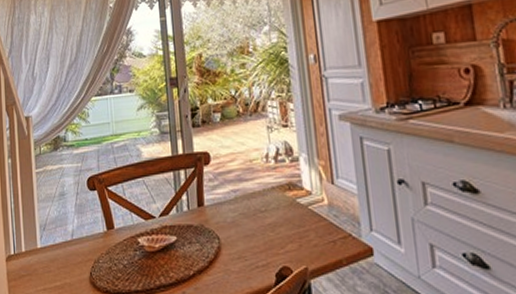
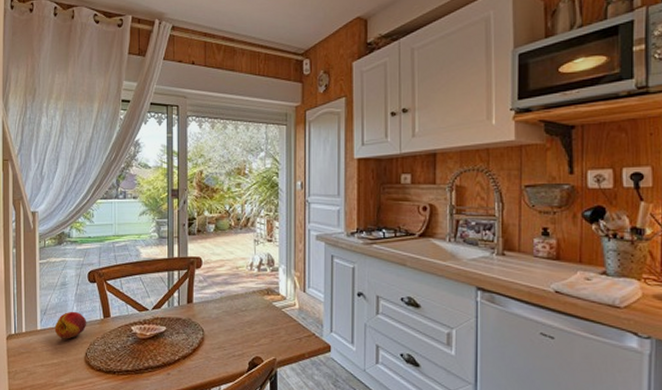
fruit: none [55,224,90,258] -> present [54,311,87,340]

